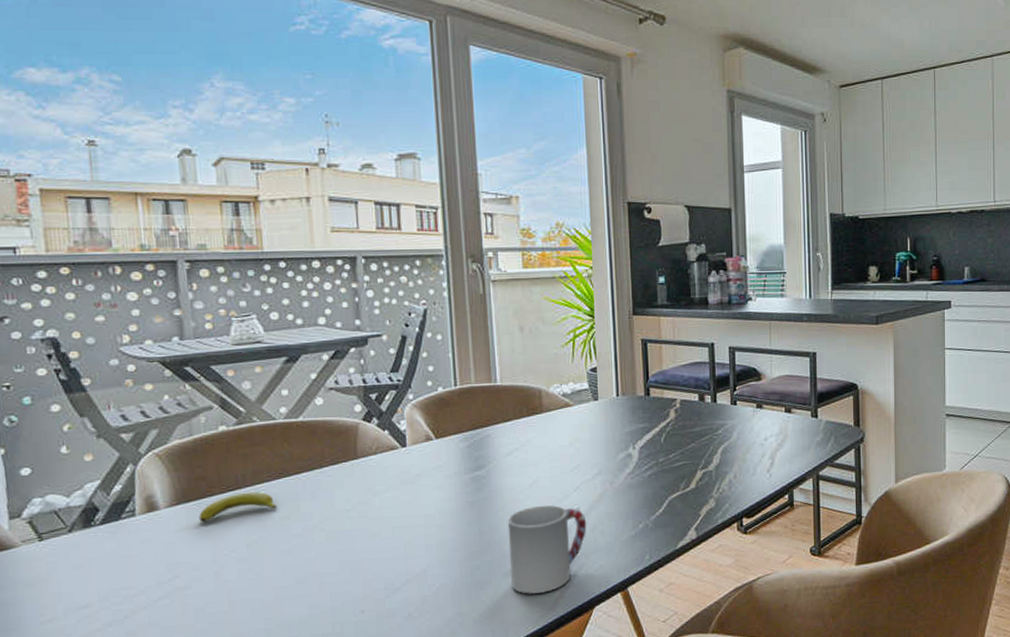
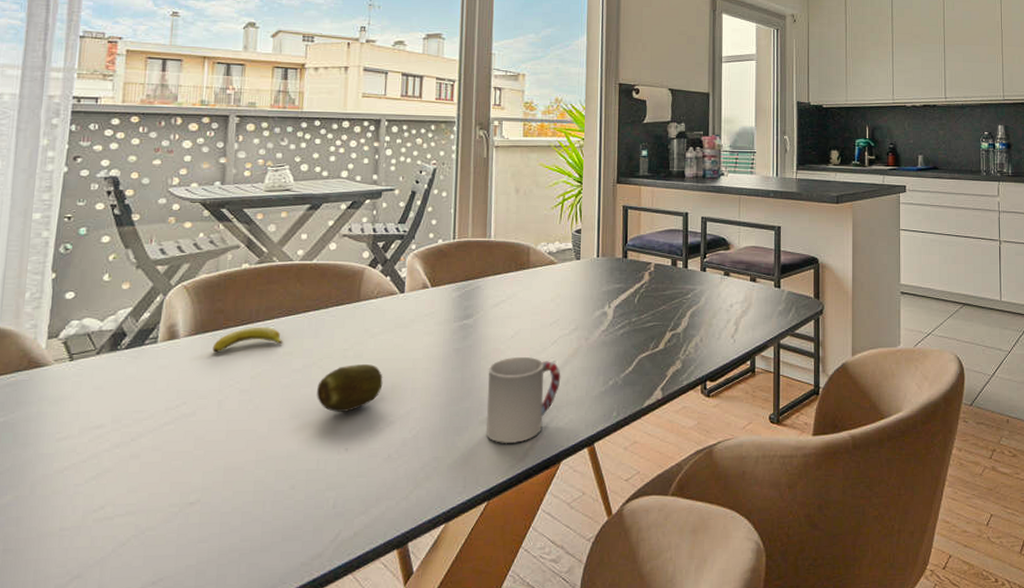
fruit: none [322,524,394,575] -> present [317,364,383,412]

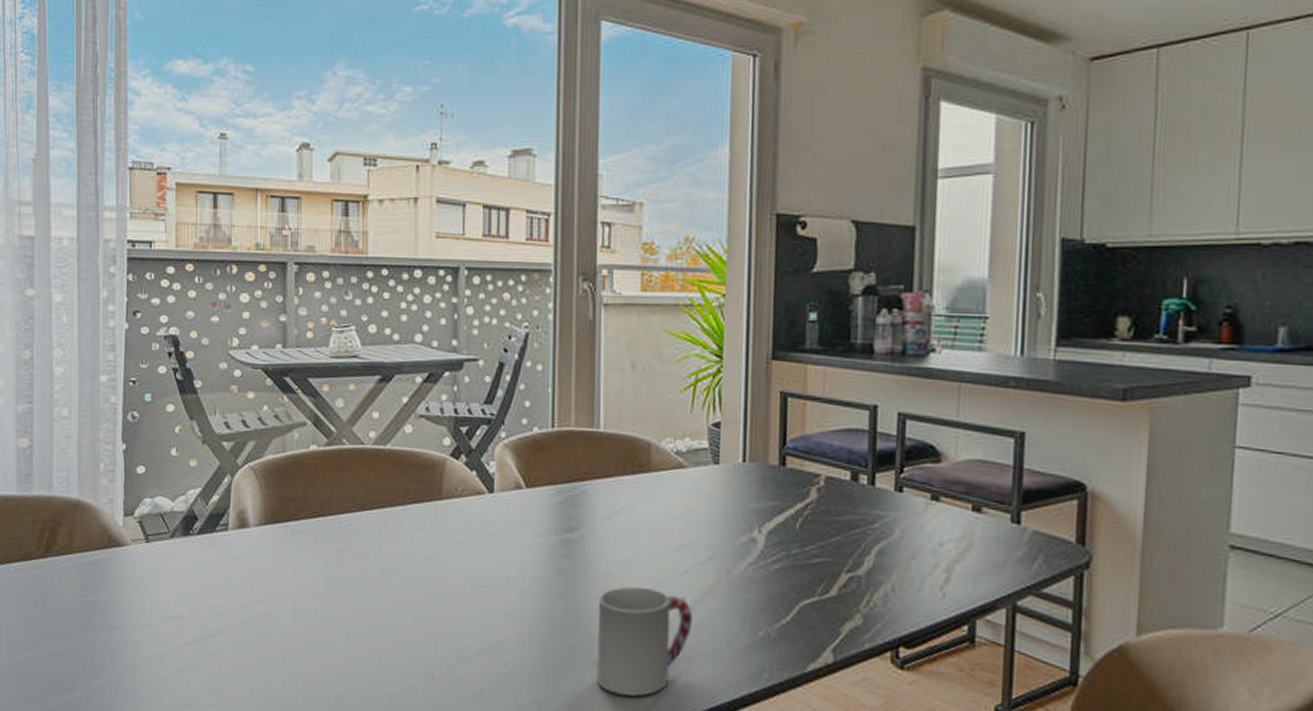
banana: present [212,326,283,353] -> none [284,521,358,548]
fruit: present [317,364,383,412] -> none [397,576,472,633]

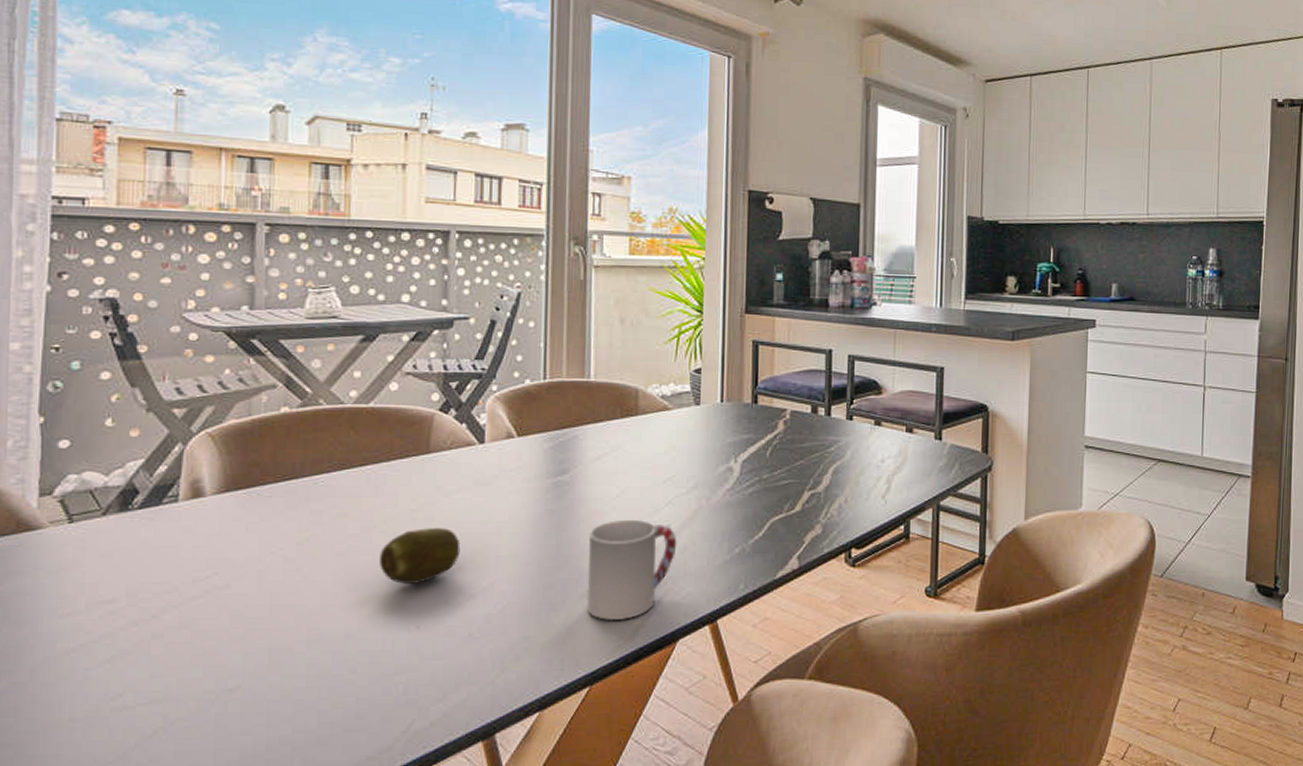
fruit: none [397,576,472,633] -> present [380,528,461,584]

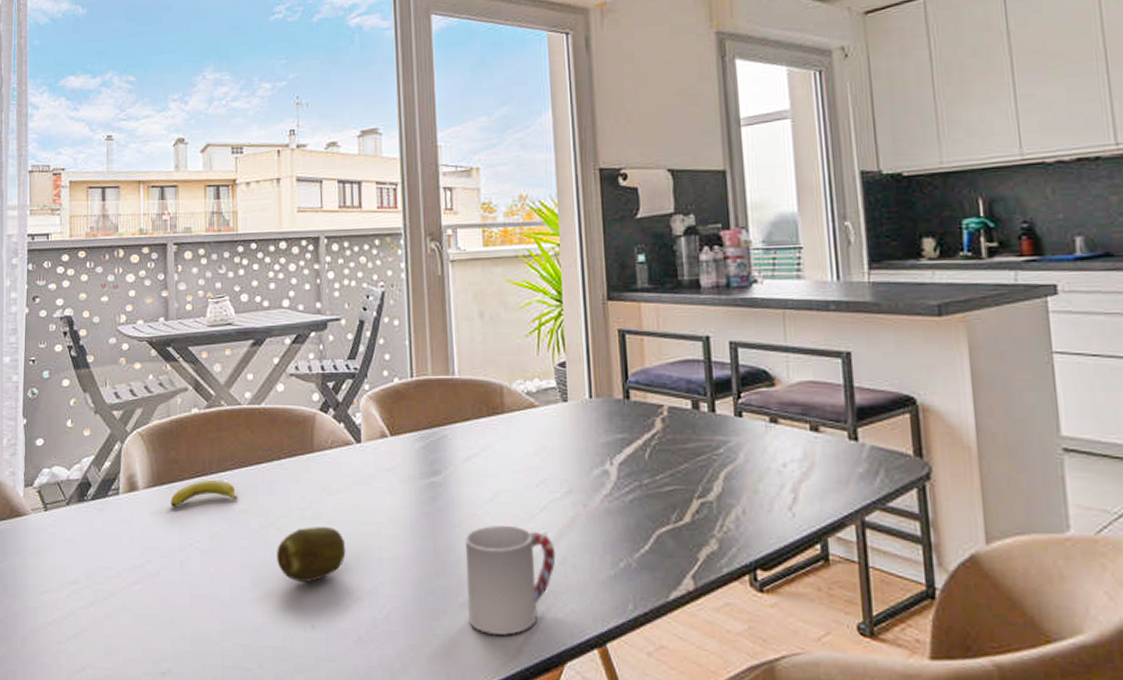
banana: none [248,483,336,514] -> present [170,479,238,508]

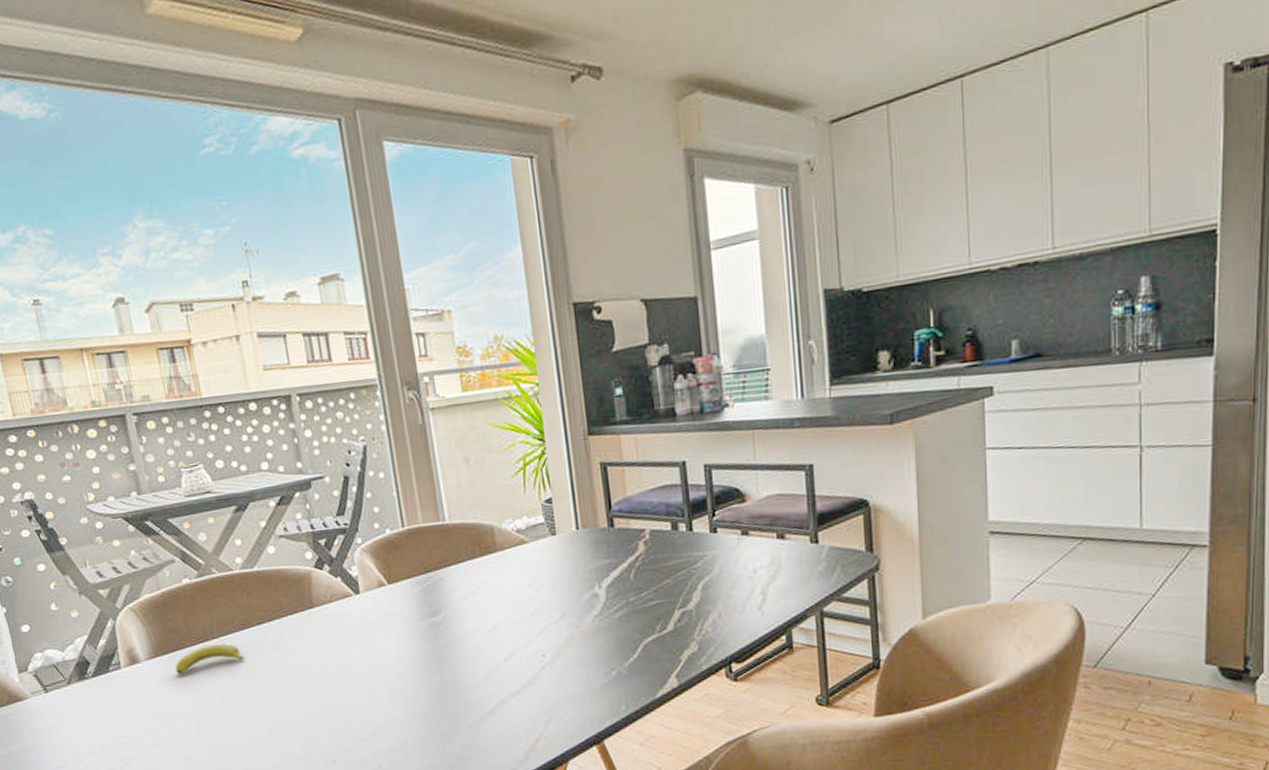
fruit: present [277,527,346,582] -> none [290,673,358,725]
cup: present [464,526,556,636] -> none [469,652,554,747]

